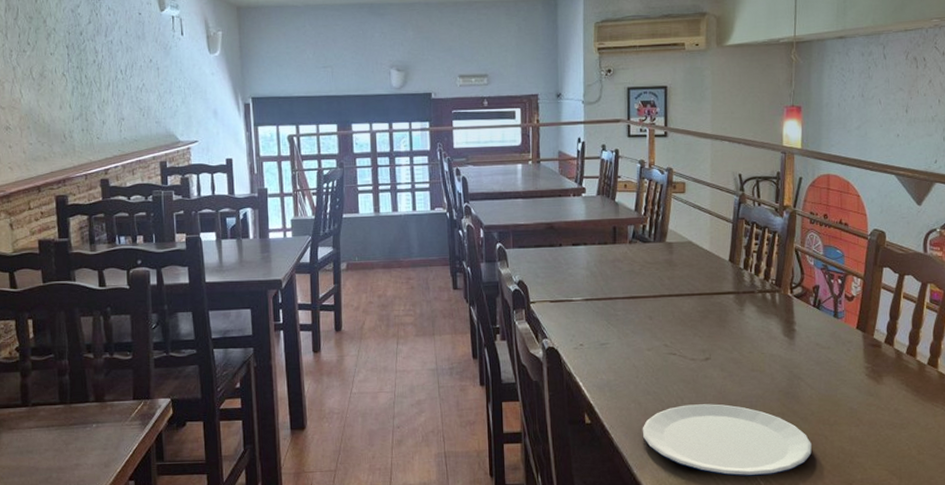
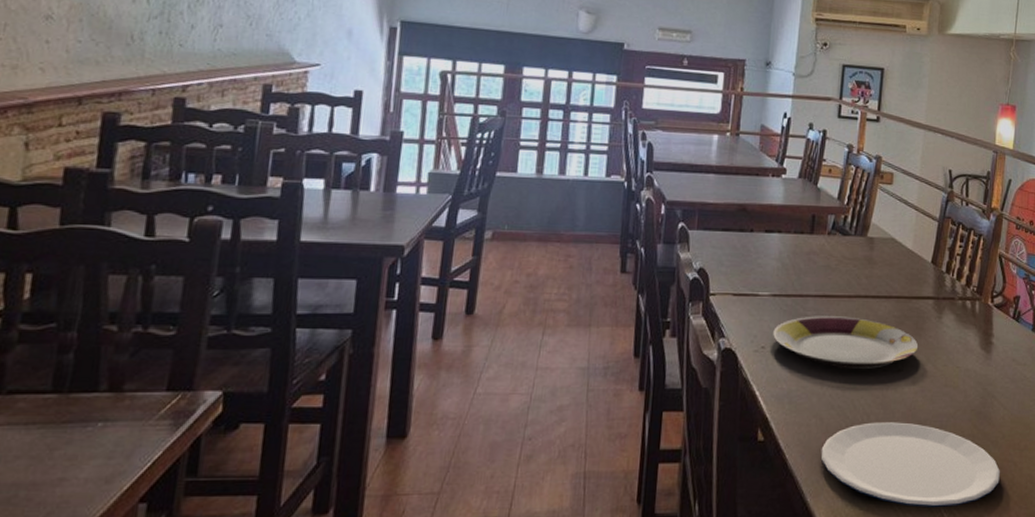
plate: none [589,314,724,360] -> present [773,316,919,369]

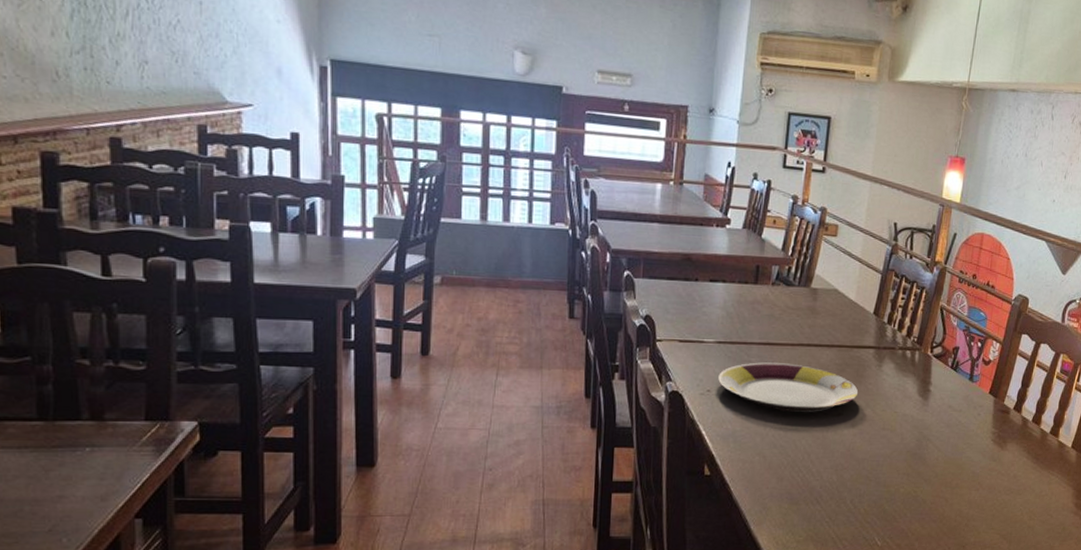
plate: present [821,422,1000,507] -> none [764,461,932,536]

